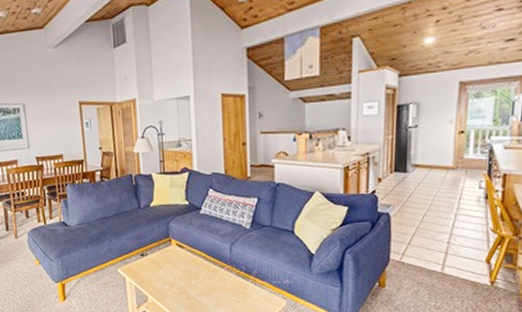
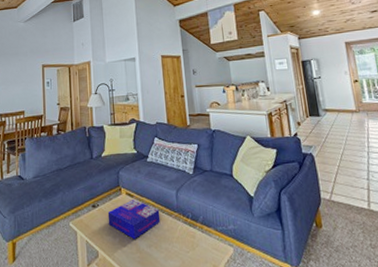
board game: none [156,251,212,287] -> present [107,199,161,239]

